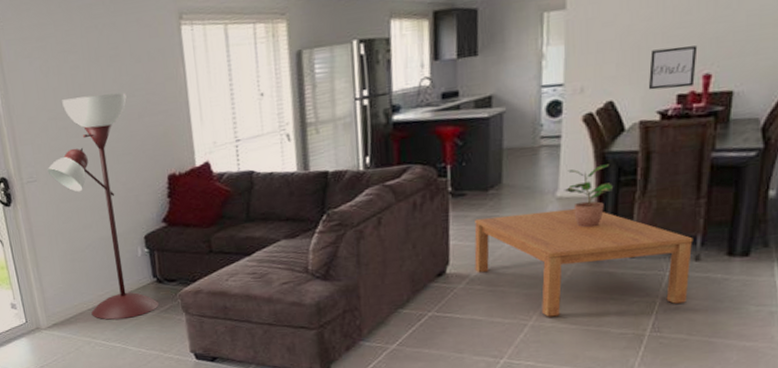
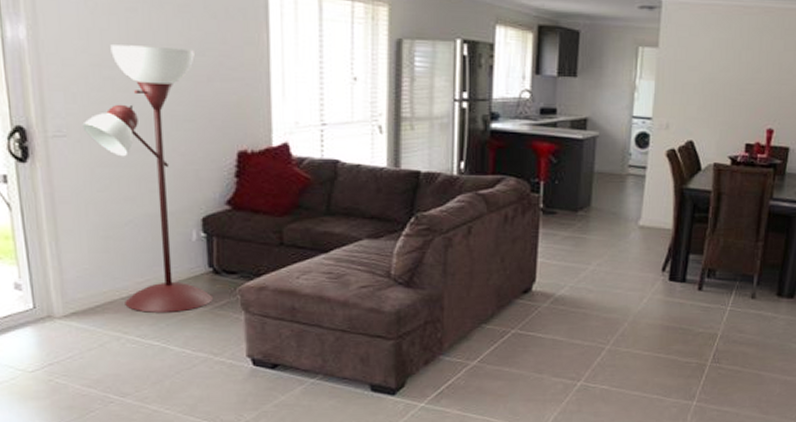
coffee table: present [474,208,693,317] -> none [560,238,751,342]
potted plant: present [564,164,614,228] -> none [646,200,689,258]
wall art: present [648,45,698,90] -> none [722,99,764,138]

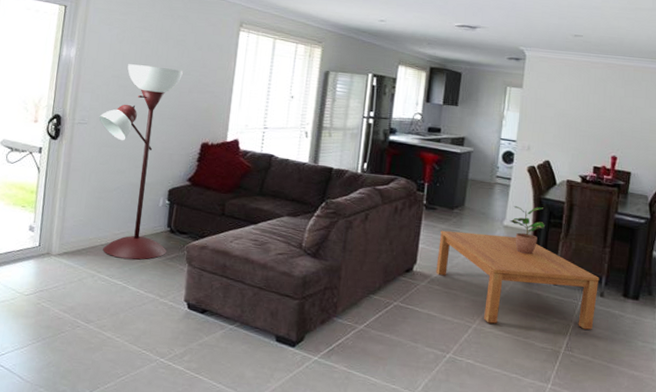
coffee table: none [560,238,751,342] -> present [436,230,600,330]
potted plant: none [646,200,689,258] -> present [509,206,546,255]

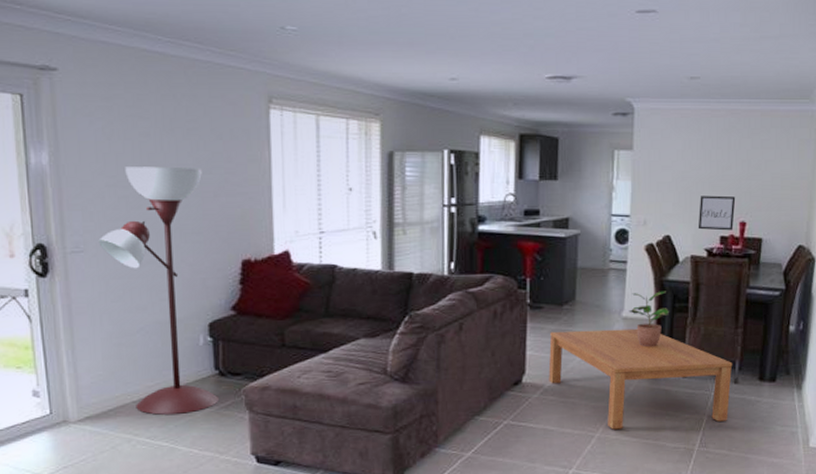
wall art: none [574,131,609,163] -> present [698,195,736,231]

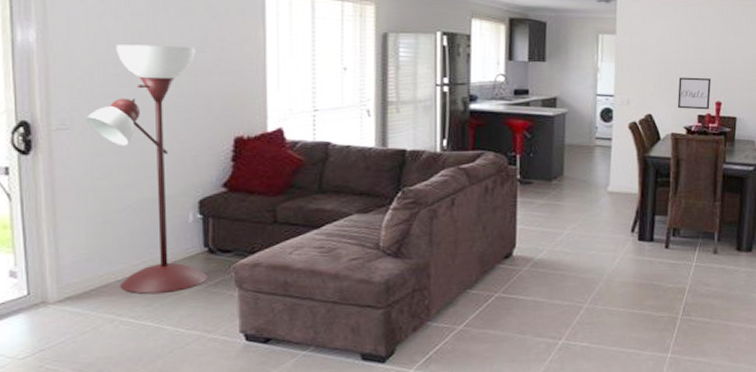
coffee table: present [548,328,733,430] -> none [538,202,712,300]
potted plant: present [628,291,670,348] -> none [614,166,653,221]

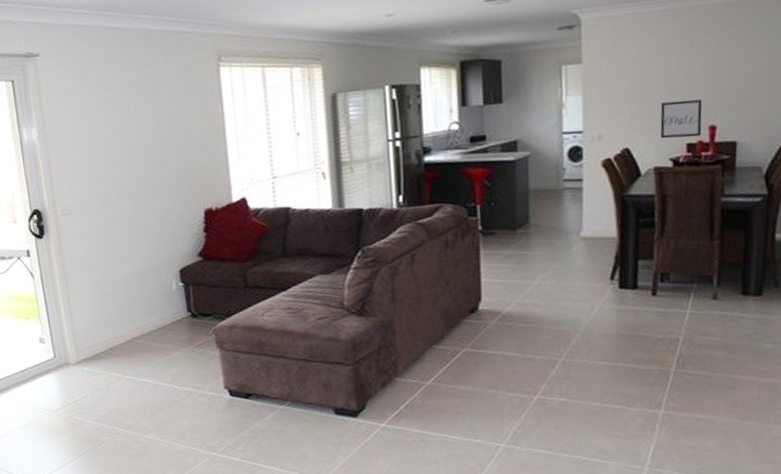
floor lamp: present [86,45,207,294] -> none [82,128,193,355]

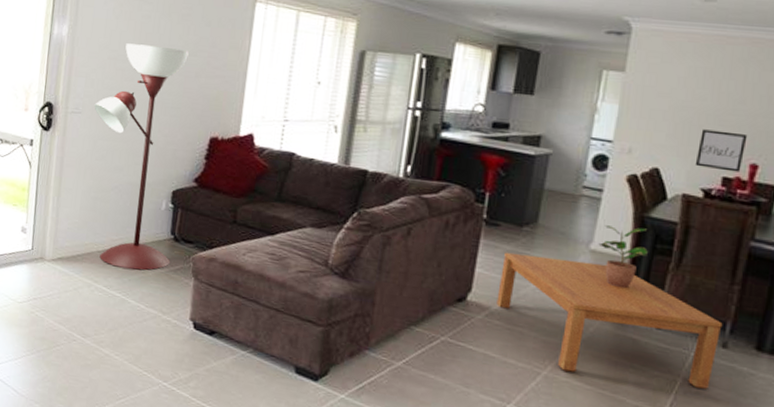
floor lamp: none [82,128,193,355] -> present [94,43,189,270]
coffee table: none [505,248,710,354] -> present [496,252,723,389]
potted plant: none [587,206,634,267] -> present [598,225,649,289]

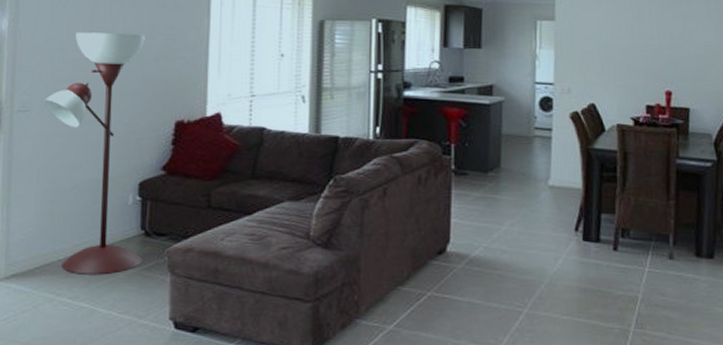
coffee table: present [496,252,723,389] -> none [474,198,667,306]
potted plant: present [598,225,649,289] -> none [555,159,598,218]
wall art: present [695,129,748,172] -> none [622,65,660,100]

